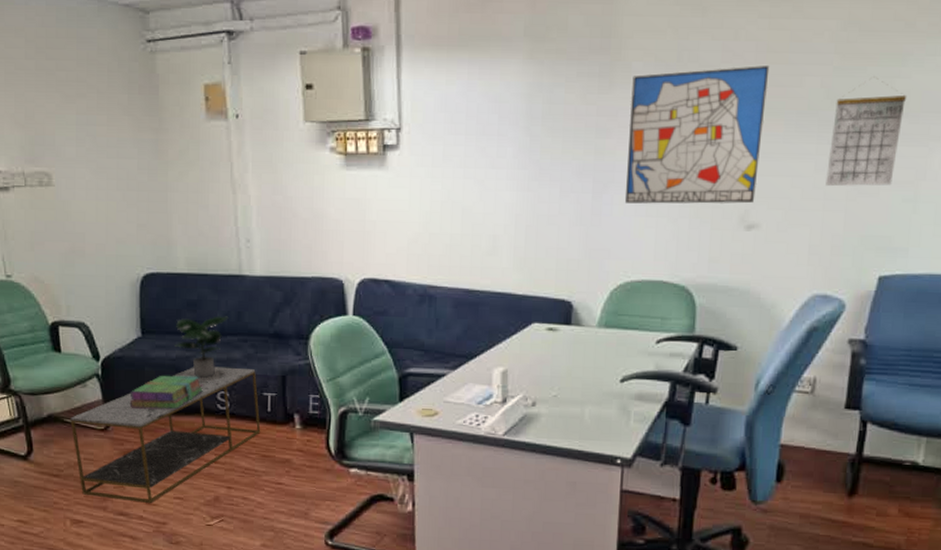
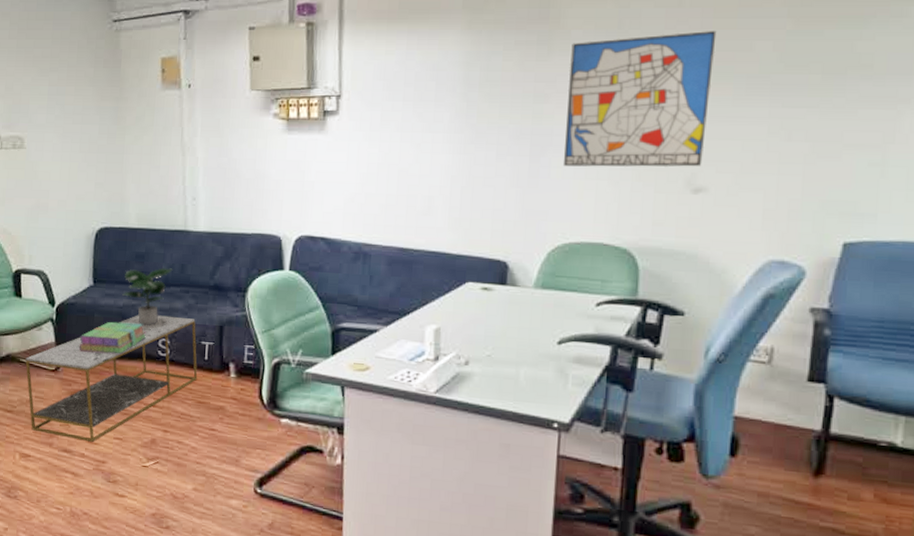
calendar: present [826,77,907,187] -> none [780,40,871,150]

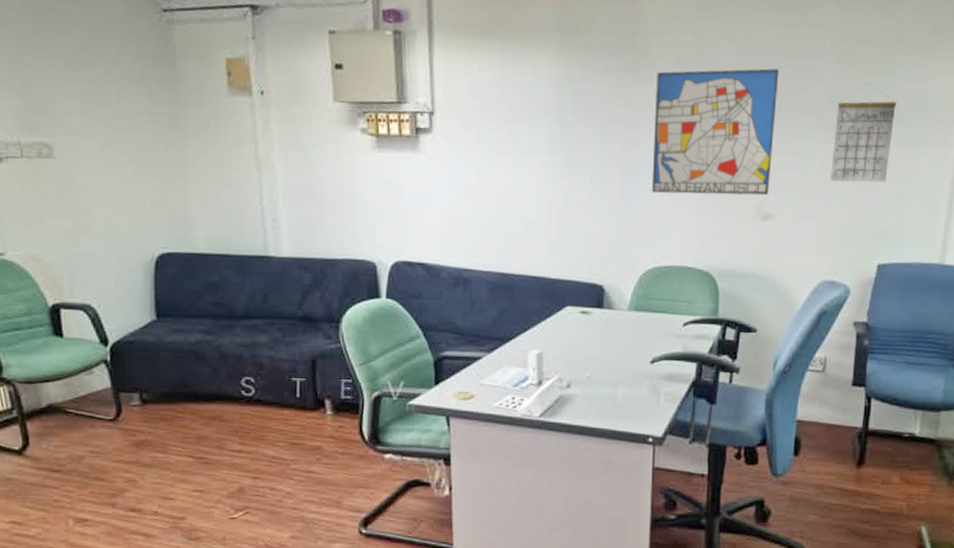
coffee table: present [25,315,198,442] -> none [73,351,289,497]
stack of books: present [79,321,146,355] -> none [142,360,226,397]
potted plant: present [121,268,173,326] -> none [192,298,254,363]
calendar: none [780,40,871,150] -> present [830,84,897,183]

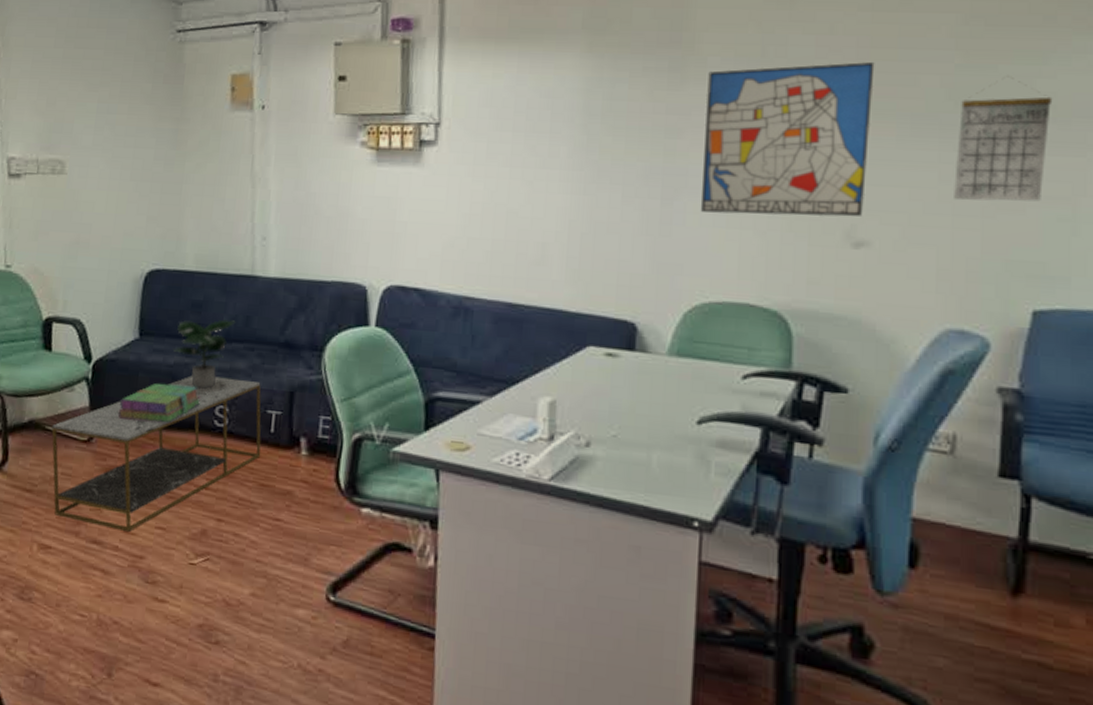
coffee table: none [73,351,289,497] -> present [51,375,261,531]
stack of books: none [142,360,226,397] -> present [117,383,201,424]
potted plant: none [192,298,254,363] -> present [172,319,236,389]

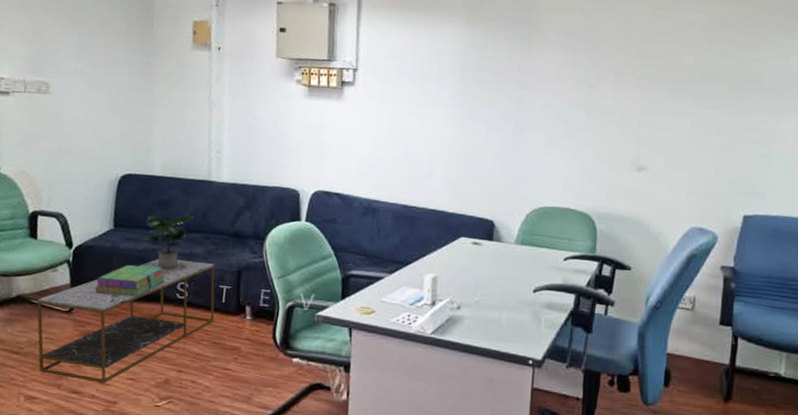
wall art: present [700,62,875,217] -> none [539,43,655,150]
calendar: present [954,76,1053,202] -> none [700,59,761,144]

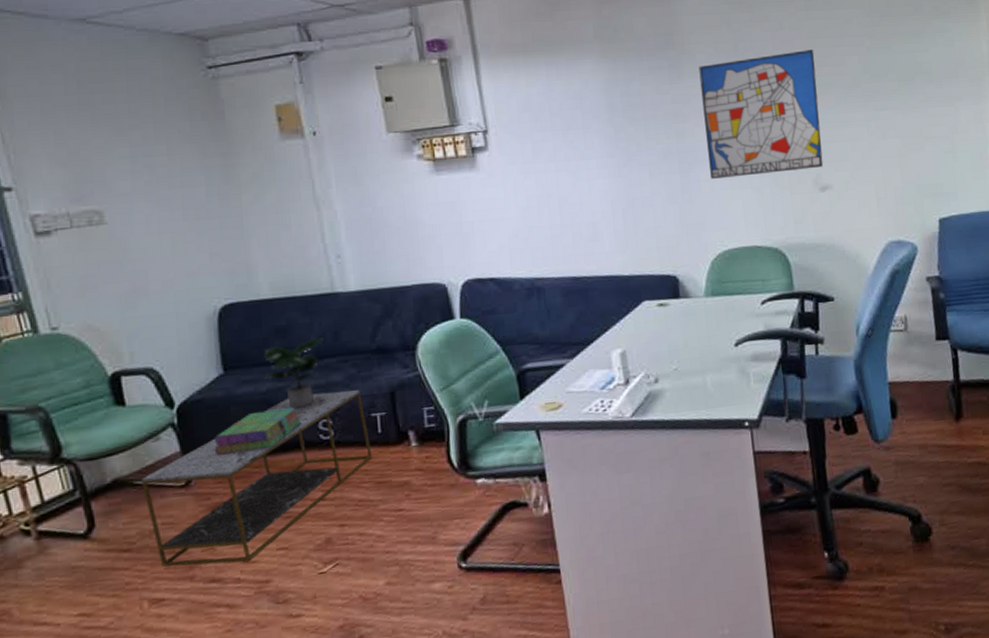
wall art: none [539,43,655,150] -> present [698,50,824,179]

